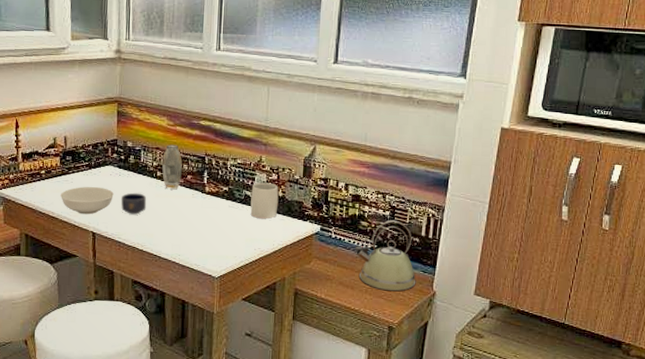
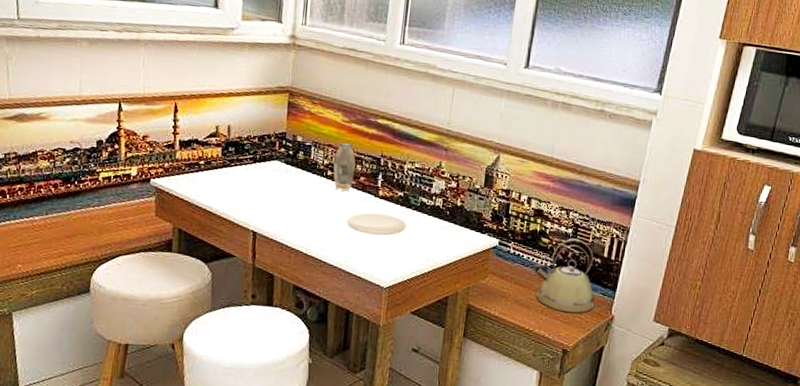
bowl: present [61,187,114,215] -> none [220,181,279,212]
mug: present [120,192,147,215] -> none [286,191,315,216]
plate: none [177,208,233,229] -> present [346,213,407,236]
mug: present [250,182,279,220] -> none [425,189,458,230]

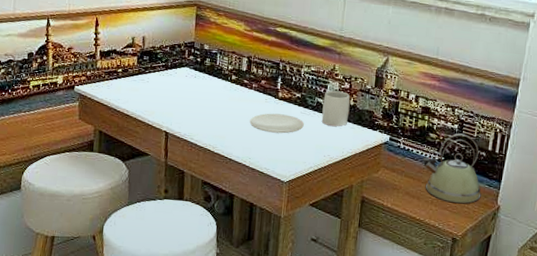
vase: present [333,142,356,192] -> none [237,49,257,94]
mug: none [425,189,458,230] -> present [321,90,351,127]

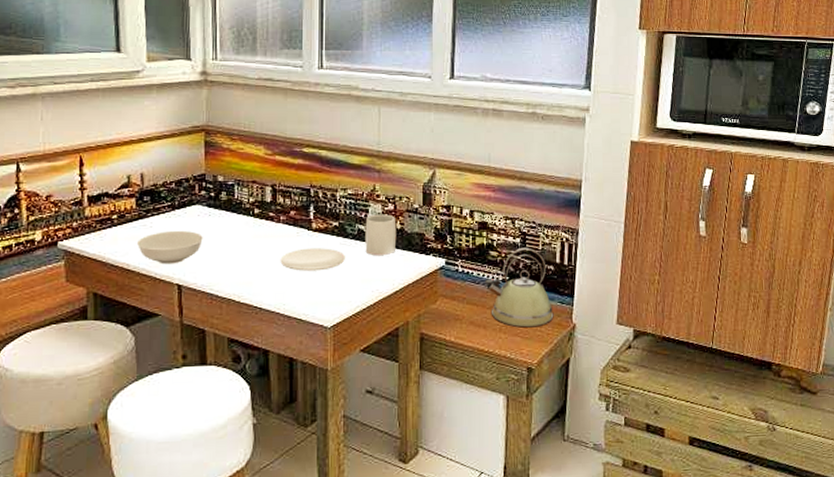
bowl: none [136,86,188,115] -> present [137,231,203,264]

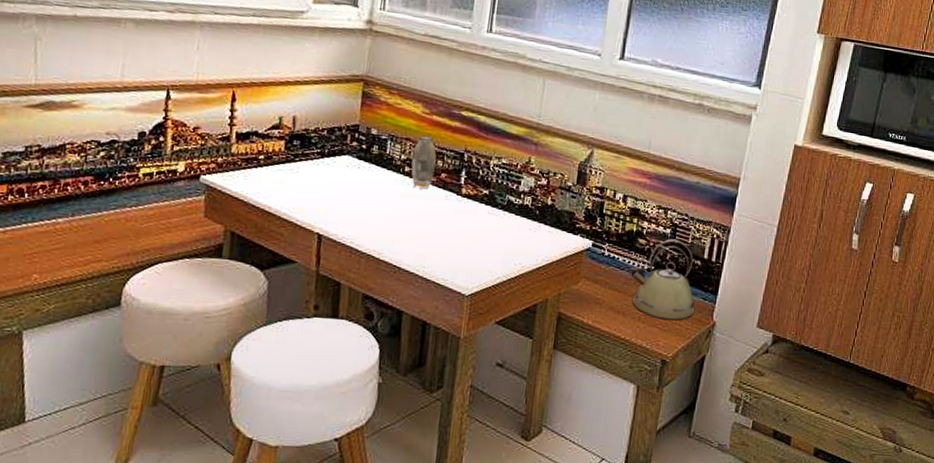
bowl: present [137,231,203,264] -> none [281,178,349,213]
vase: none [260,177,284,229] -> present [411,136,437,189]
plate: present [280,248,345,271] -> none [425,212,492,238]
mug: present [365,214,397,256] -> none [512,187,548,231]

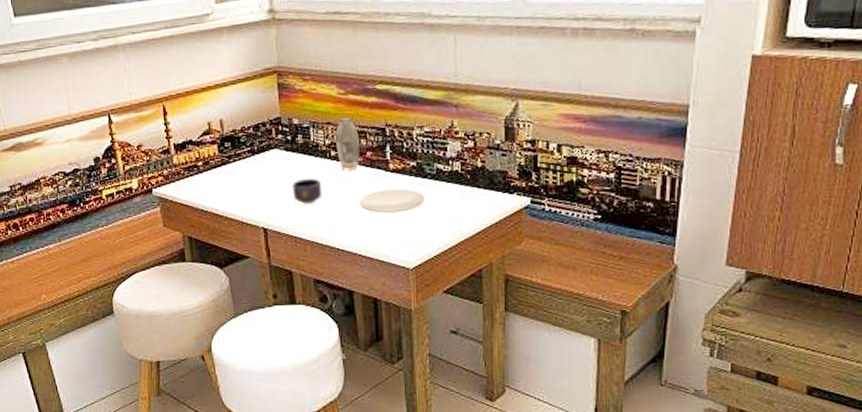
mug: none [357,189,390,216] -> present [291,178,323,204]
plate: none [425,212,492,238] -> present [359,189,424,213]
kettle: present [630,238,695,321] -> none [574,183,652,269]

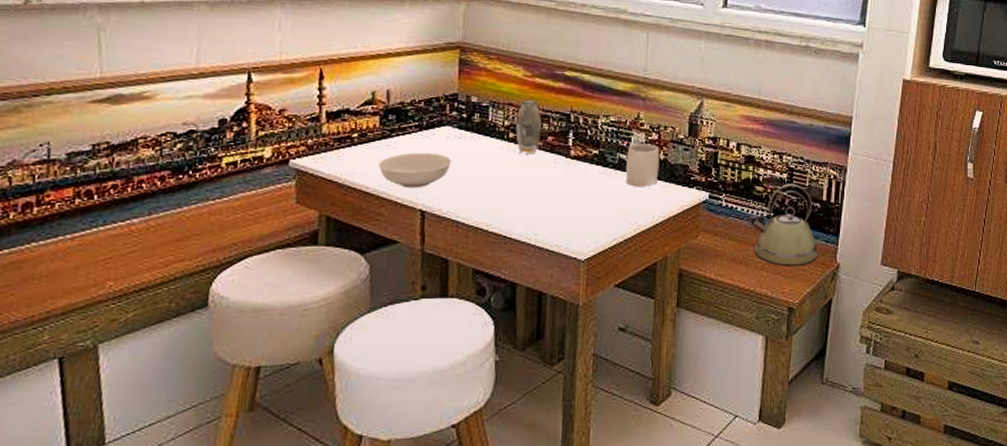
bowl: none [223,175,283,209] -> present [379,153,452,188]
mug: present [291,178,323,204] -> none [460,159,495,186]
plate: present [359,189,424,213] -> none [534,176,604,200]
mug: none [444,152,478,196] -> present [625,143,660,187]
kettle: none [574,183,652,269] -> present [749,183,818,266]

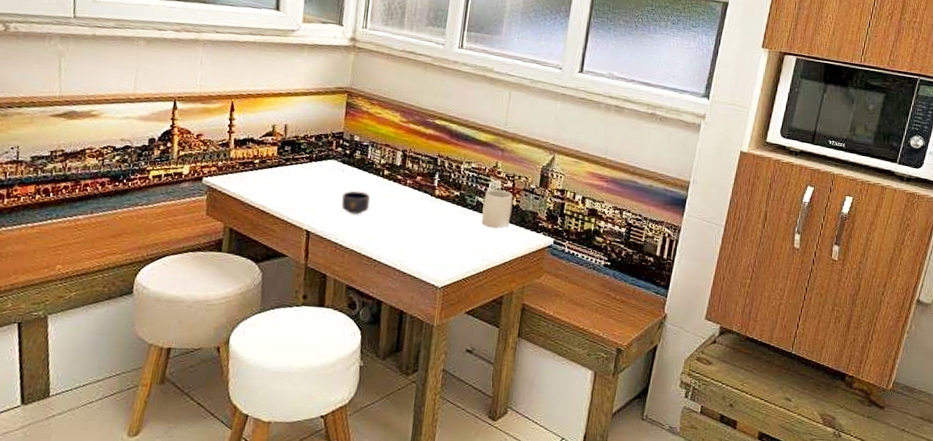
bowl: present [379,153,452,188] -> none [274,180,335,211]
mug: none [460,159,495,186] -> present [341,190,371,215]
vase: present [515,100,542,155] -> none [390,142,413,191]
kettle: present [749,183,818,266] -> none [588,237,648,313]

